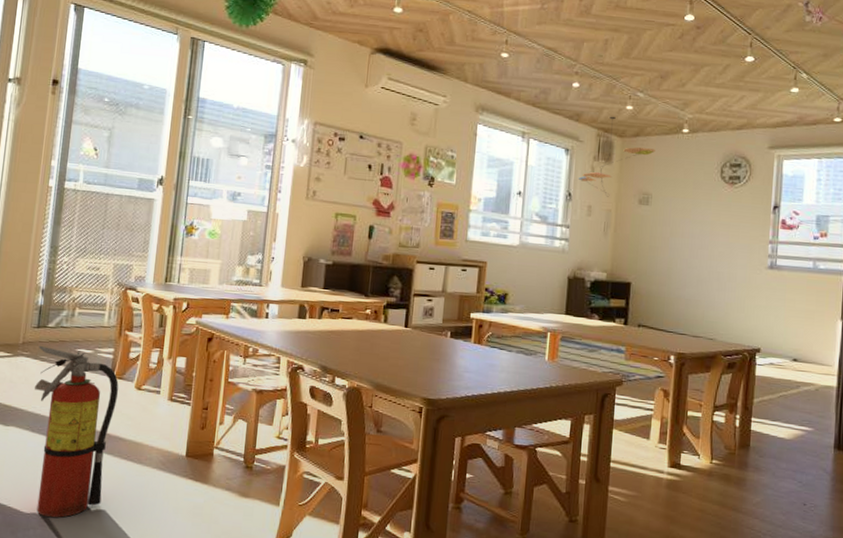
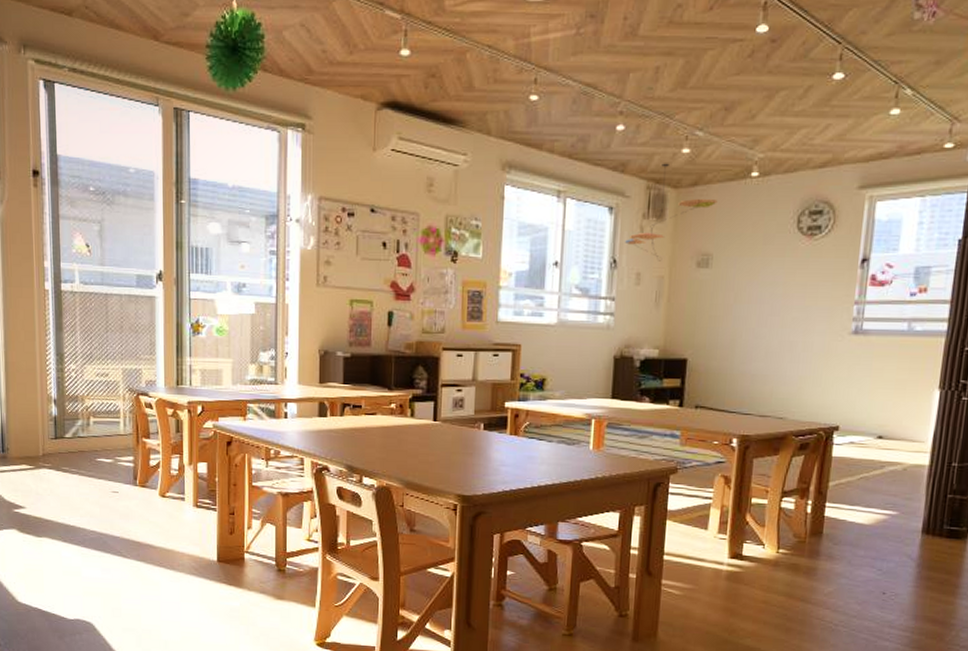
fire extinguisher: present [35,346,119,518] -> none [58,457,144,623]

